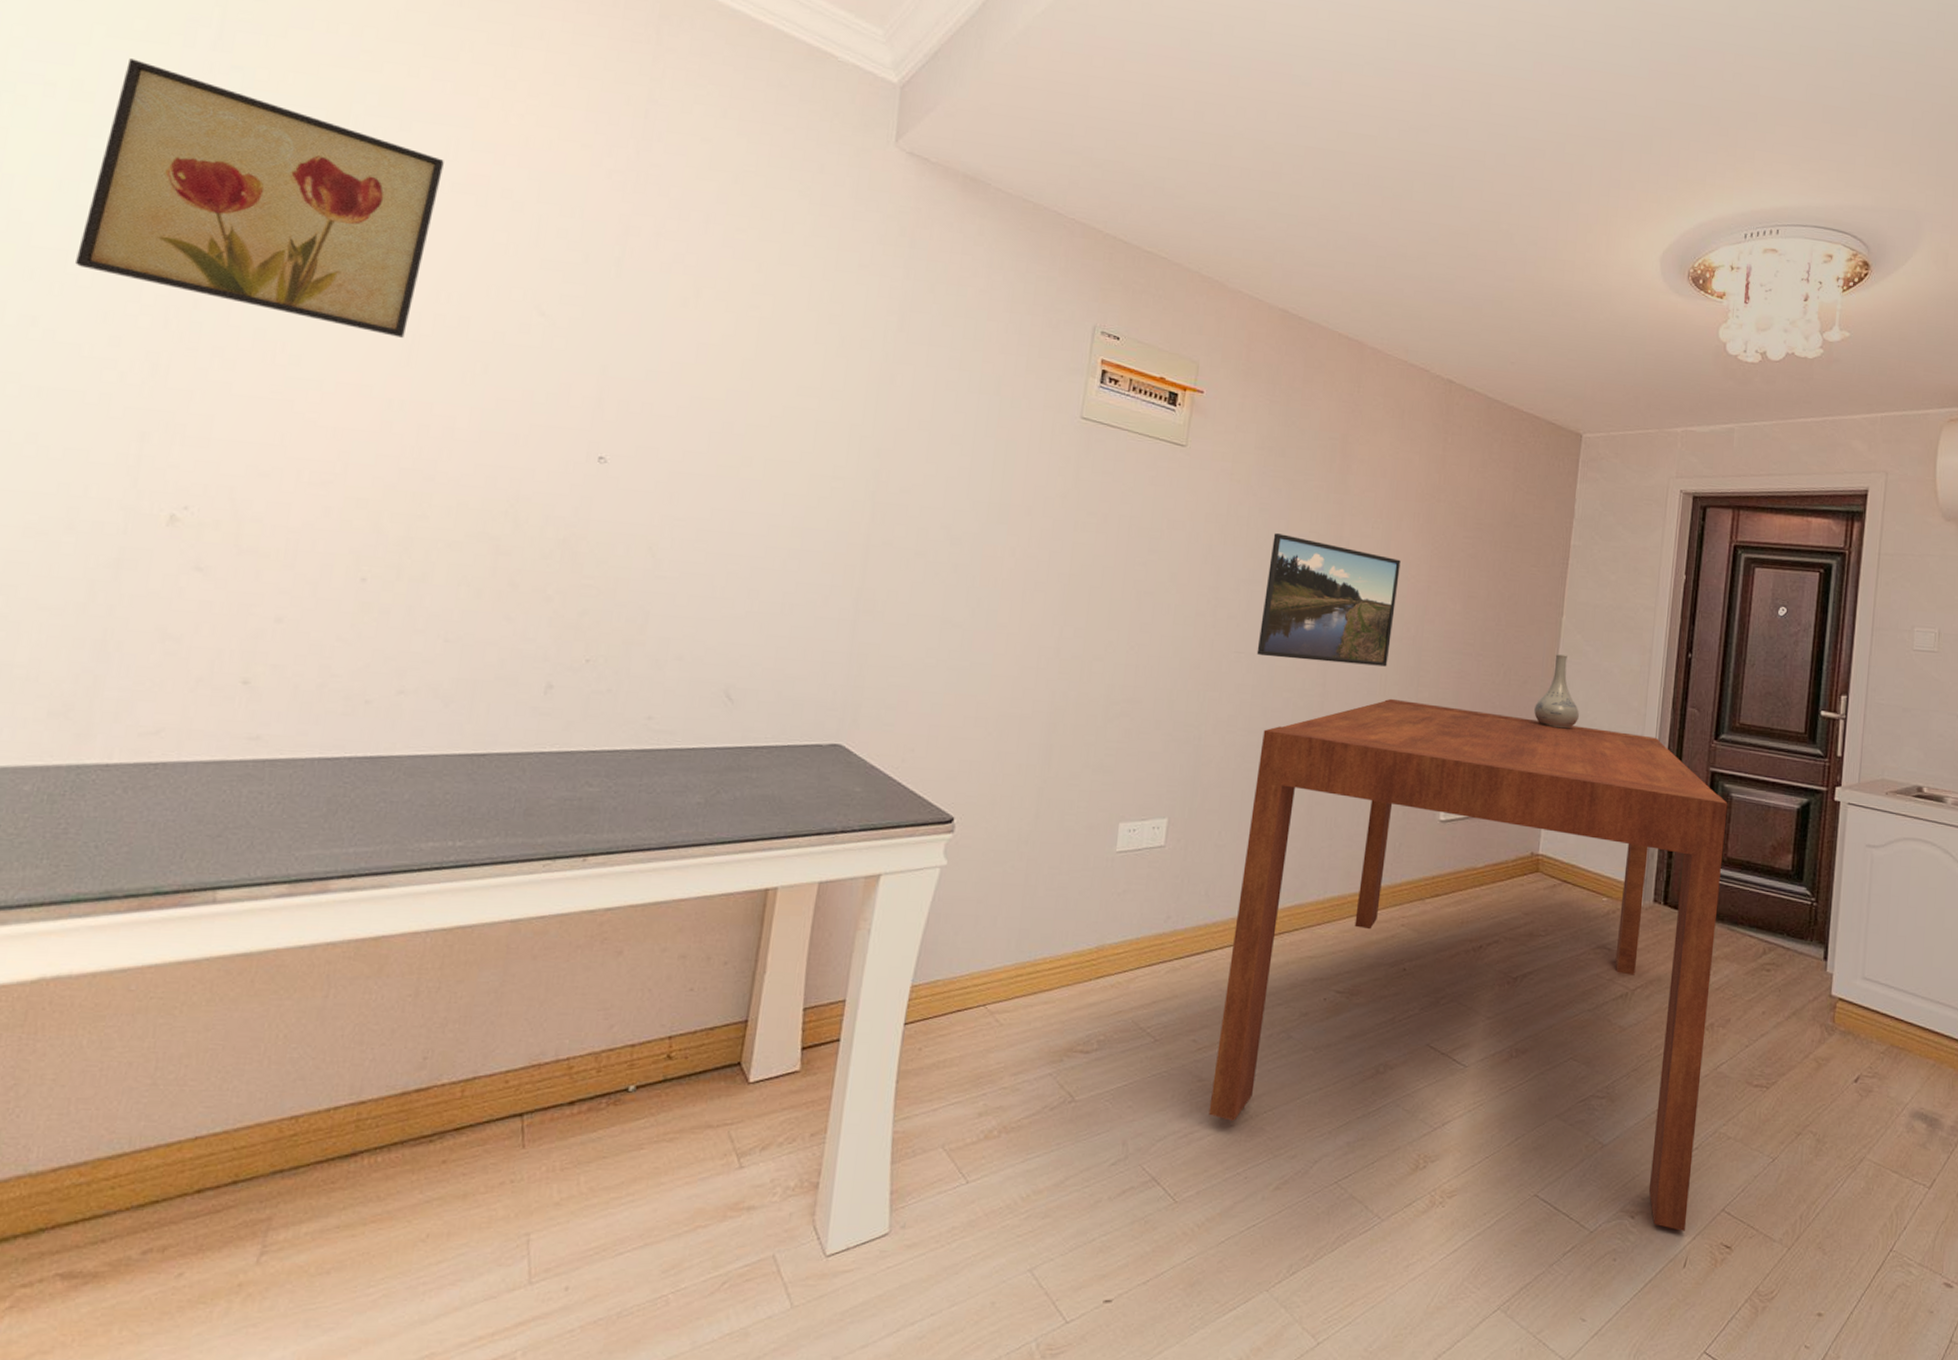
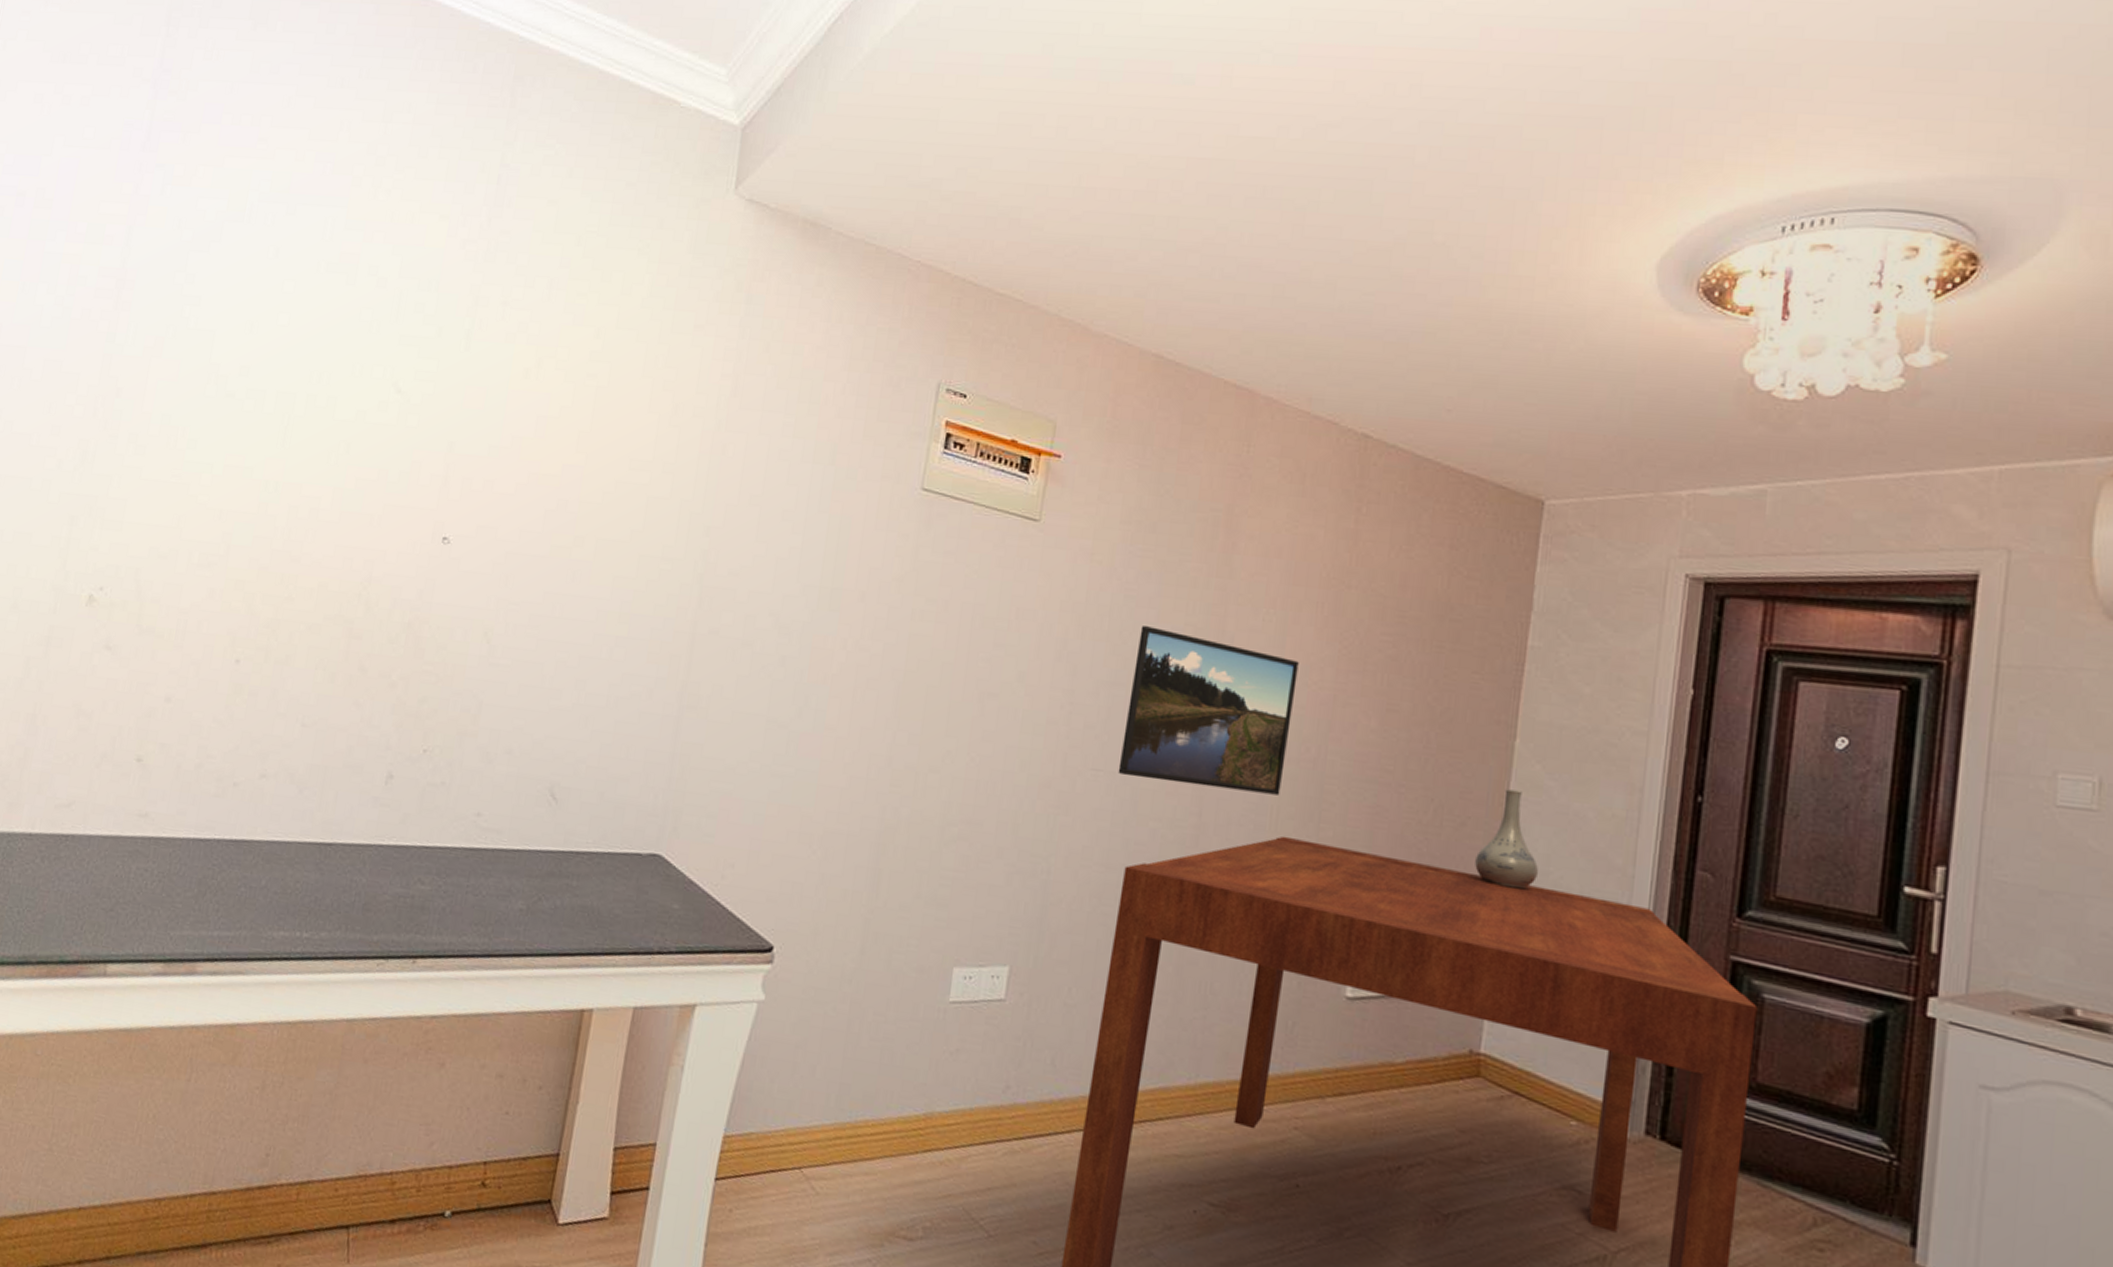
wall art: present [75,58,444,338] -> none [31,165,322,419]

